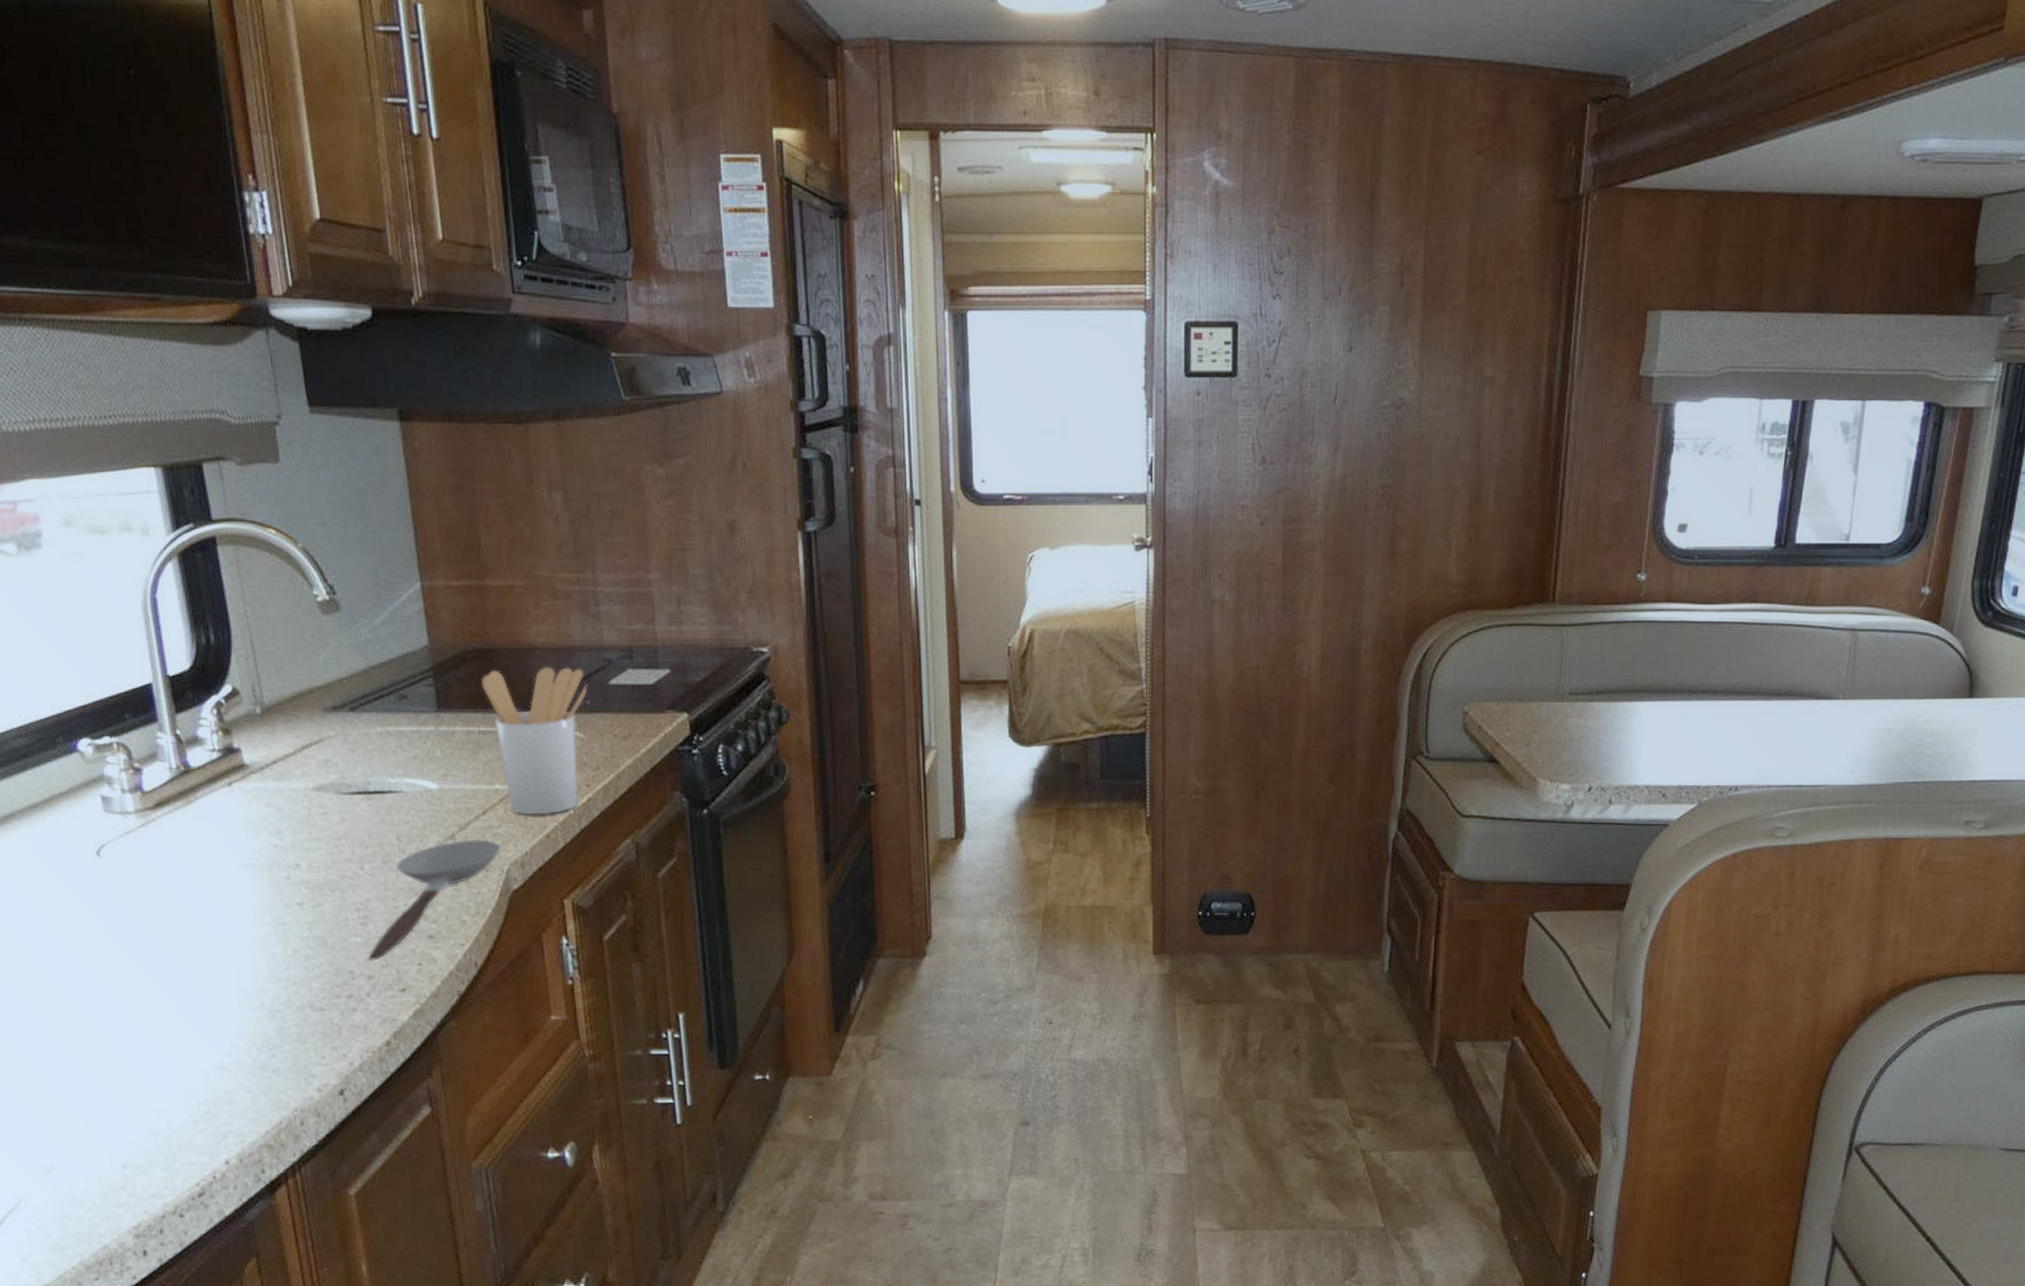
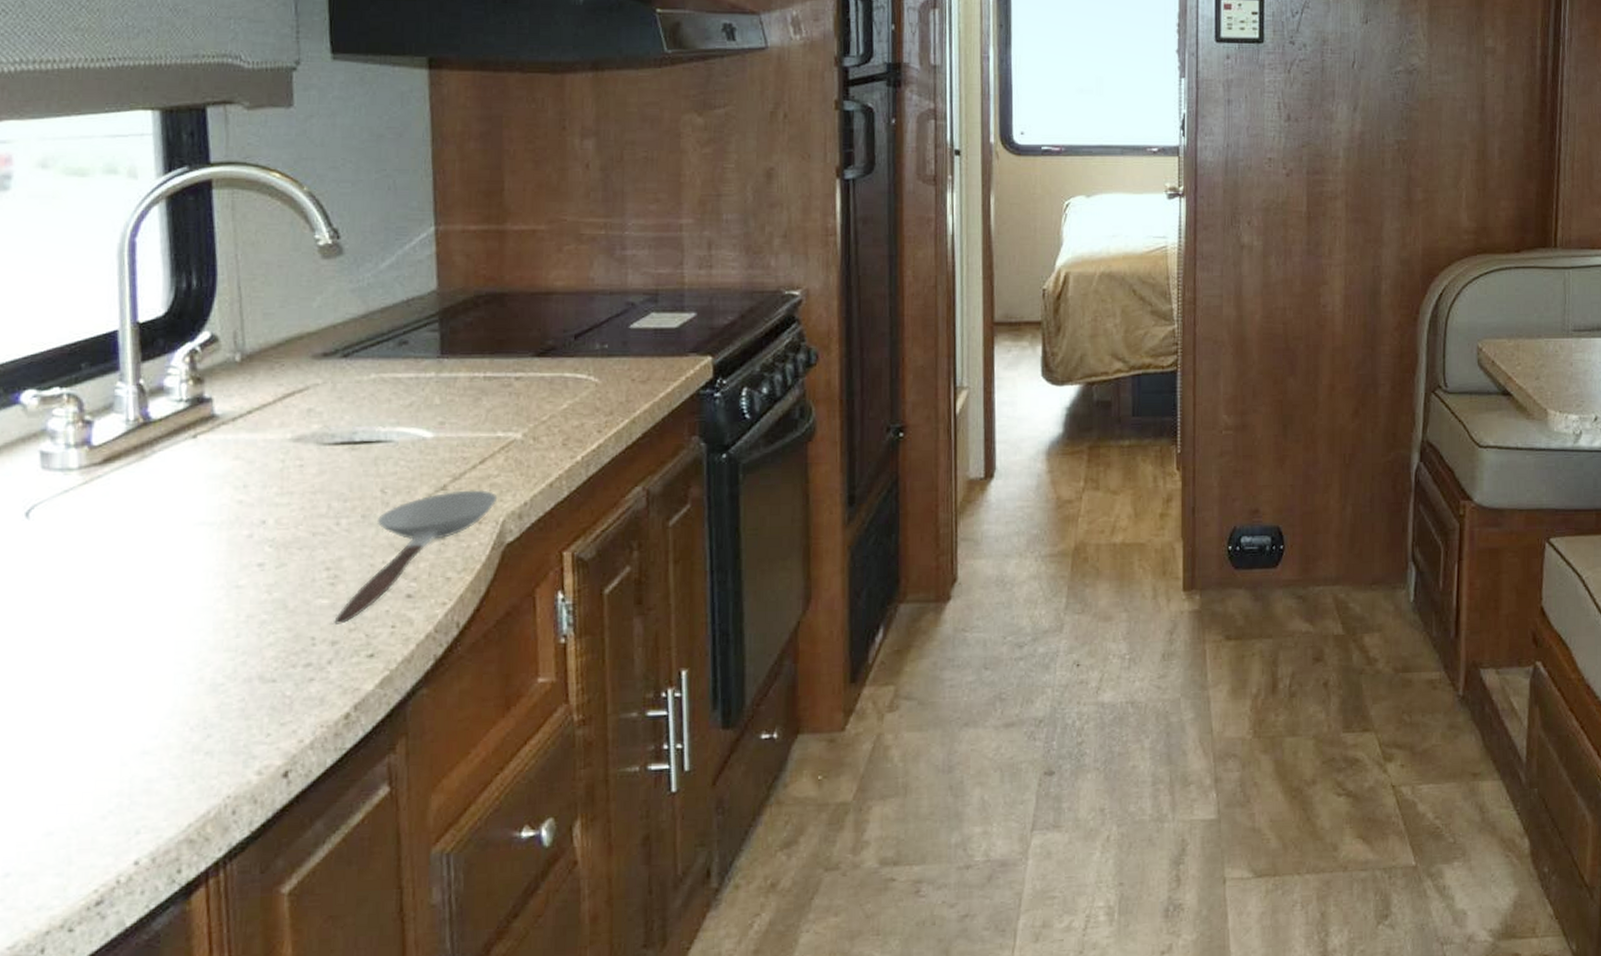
utensil holder: present [482,666,588,815] -> none [492,310,607,463]

